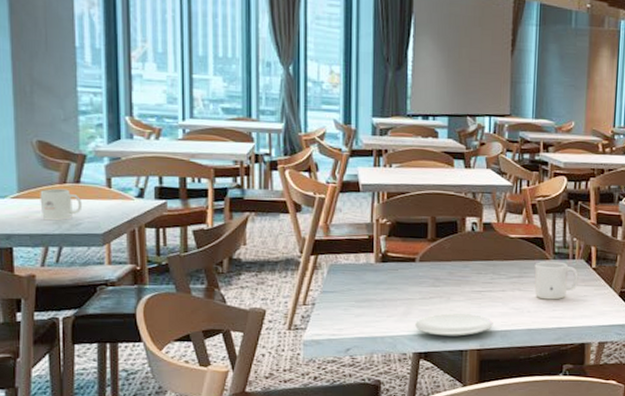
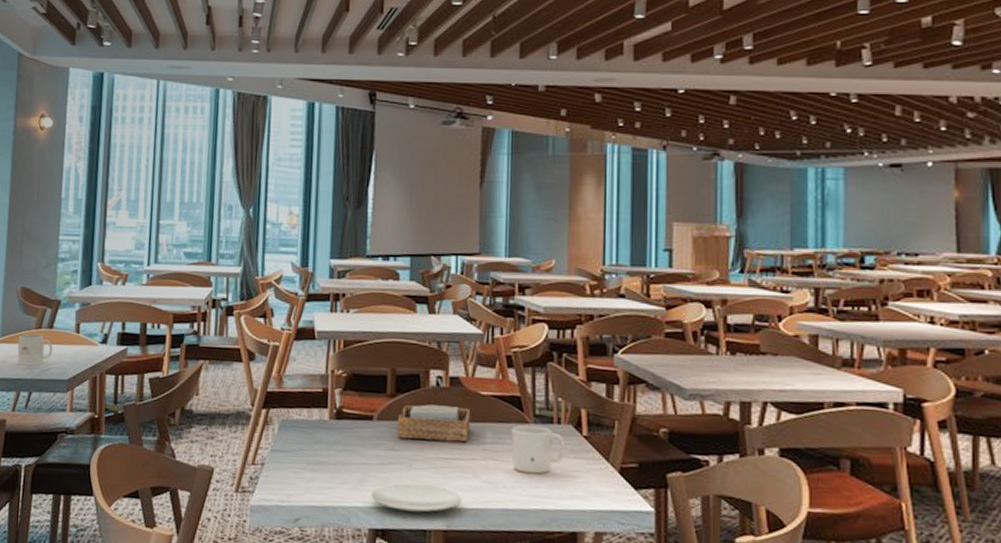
napkin holder: none [436,247,501,277] -> present [396,404,471,443]

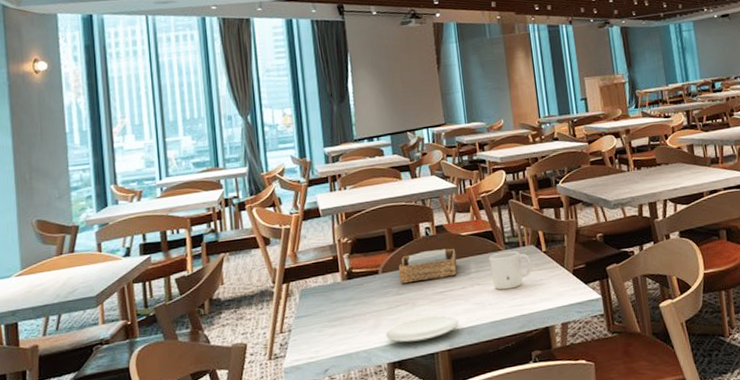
mug: present [17,333,53,366] -> none [40,259,77,292]

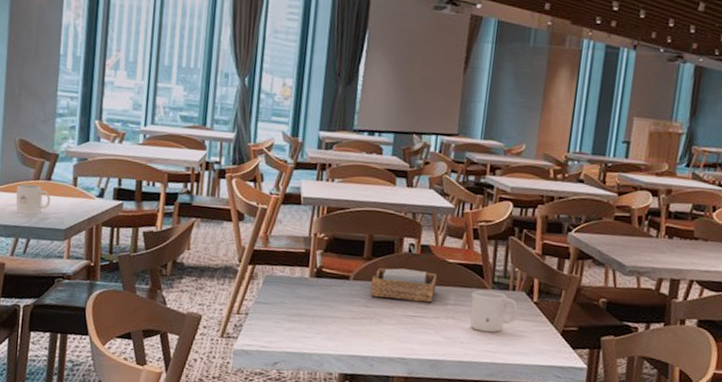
mug: none [40,259,77,292] -> present [15,184,51,215]
plate: present [386,315,459,343] -> none [343,336,423,362]

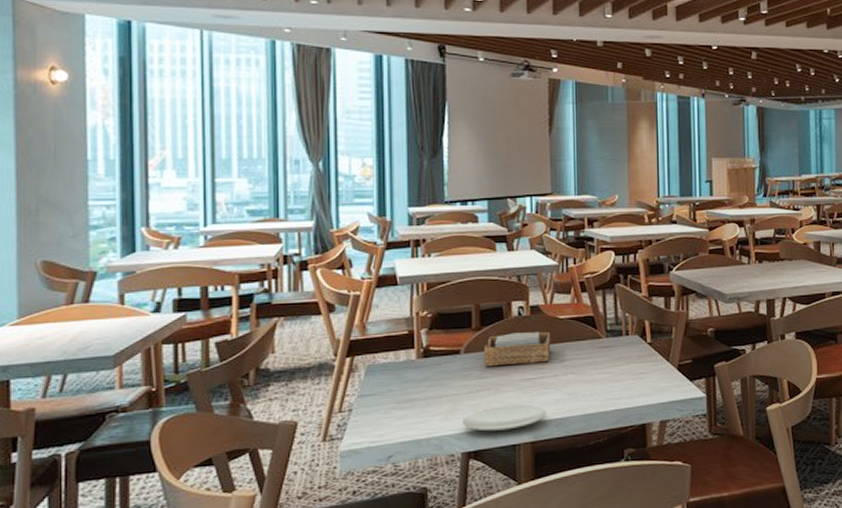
mug: present [15,184,51,215] -> none [43,310,91,347]
plate: none [343,336,423,362] -> present [463,404,547,432]
mug: present [469,290,518,333] -> none [587,339,634,381]

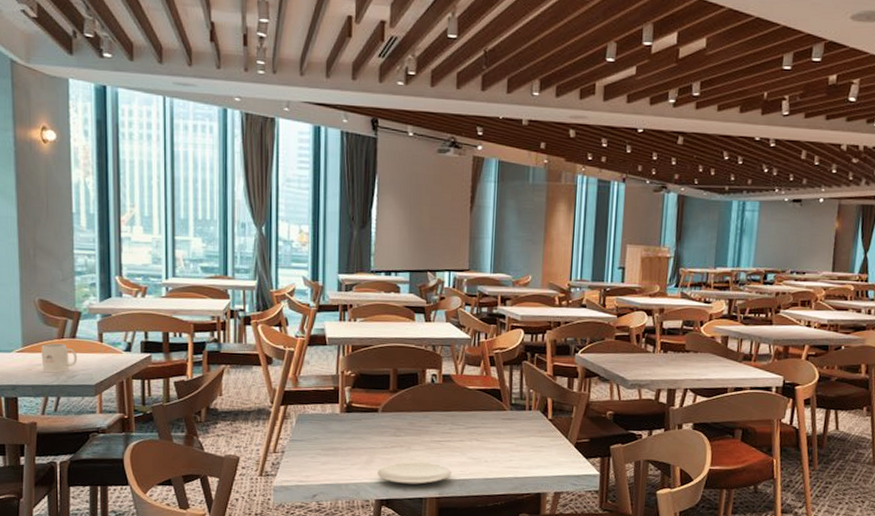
mug: none [43,310,91,347] -> present [41,343,78,373]
napkin holder: present [483,331,551,367] -> none [398,398,460,428]

